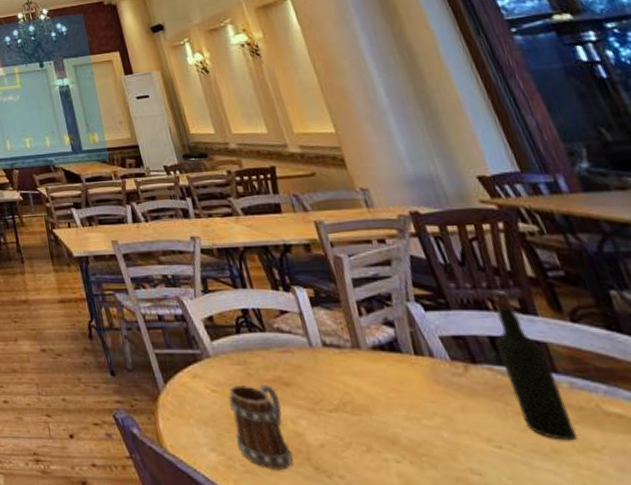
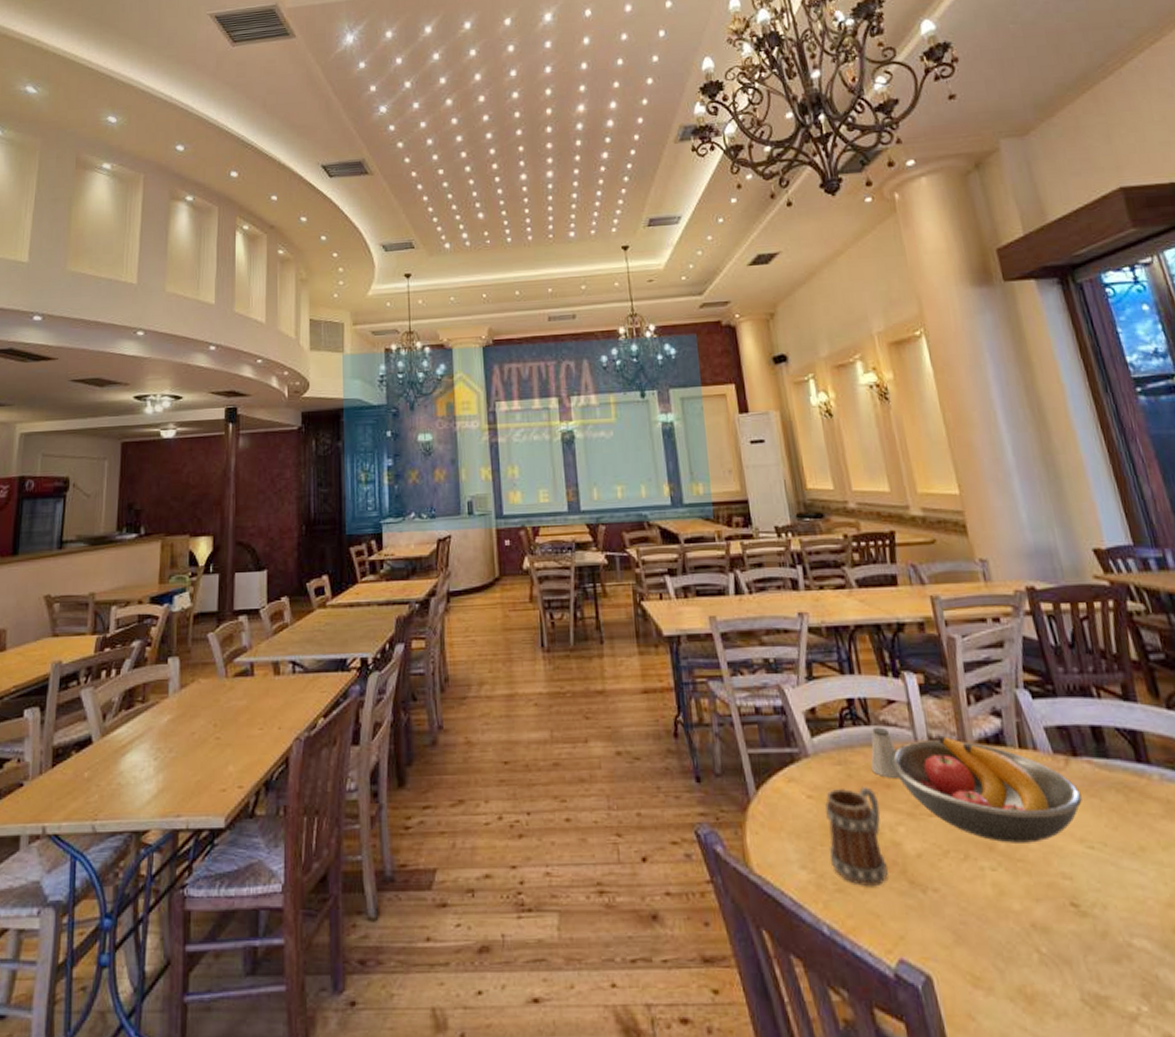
saltshaker: none [266,333,296,378] -> present [870,727,899,778]
fruit bowl: none [286,342,486,440] -> present [889,735,1082,843]
wine bottle: present [489,290,577,441] -> none [1095,674,1162,837]

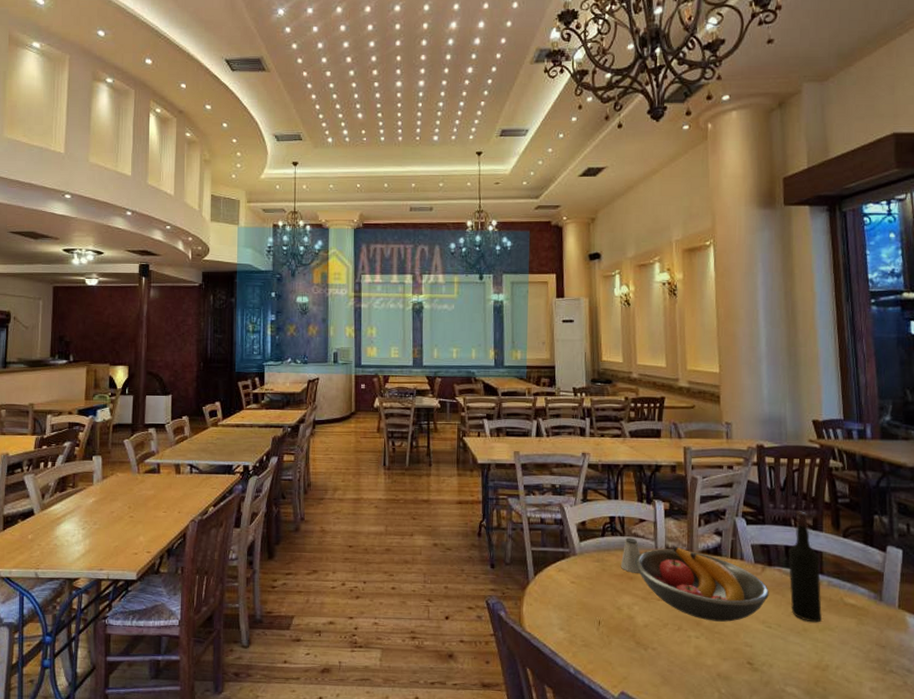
mug: present [824,787,888,887] -> none [581,577,623,645]
wine bottle: none [1095,674,1162,837] -> present [788,511,822,623]

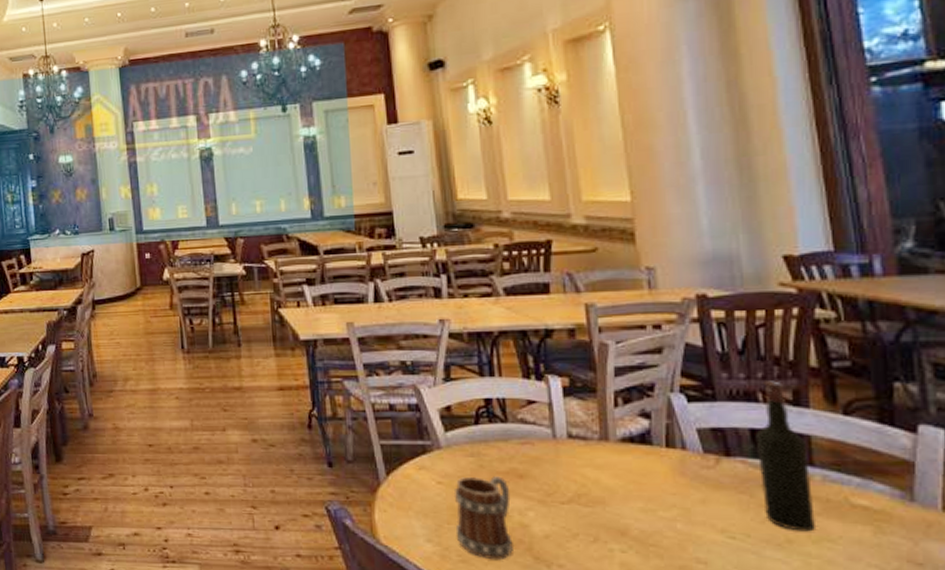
mug: none [581,577,623,645] -> present [453,476,513,560]
saltshaker: present [620,537,640,573] -> none [504,424,532,470]
fruit bowl: present [635,546,769,622] -> none [525,433,729,531]

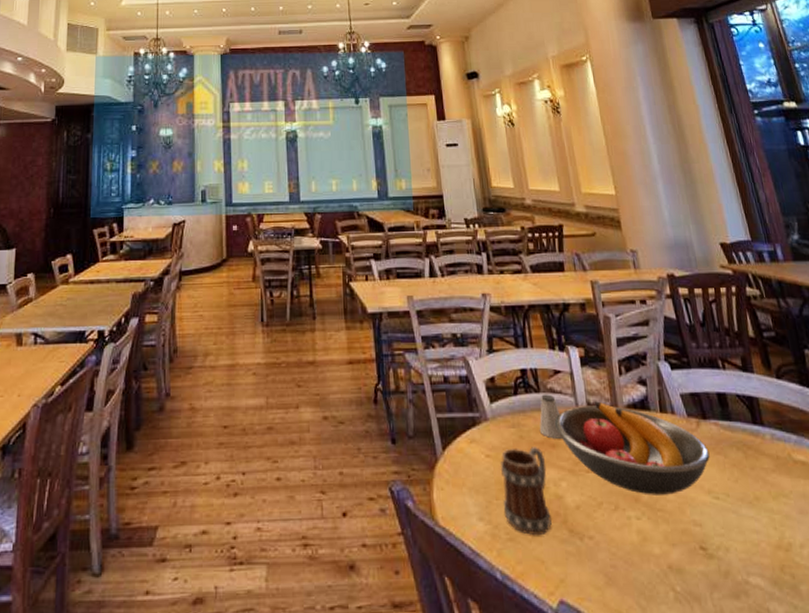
saltshaker: none [504,424,532,470] -> present [539,394,562,439]
fruit bowl: none [525,433,729,531] -> present [555,401,710,495]
wine bottle: present [755,381,815,532] -> none [721,349,773,488]

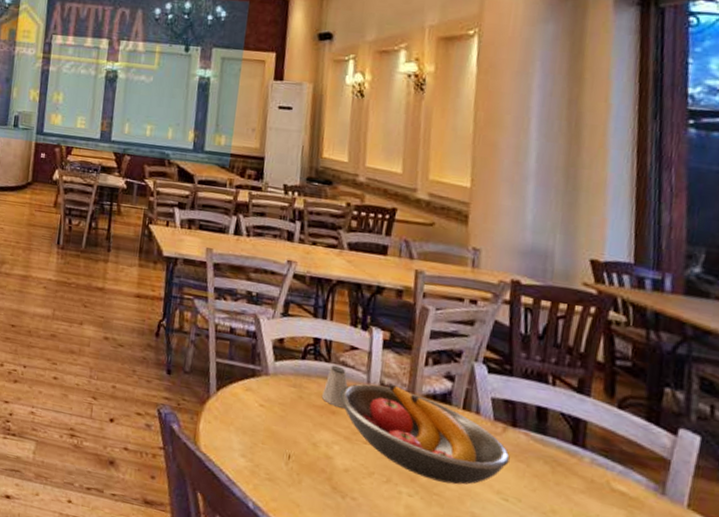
mug: present [499,447,552,536] -> none [267,404,322,484]

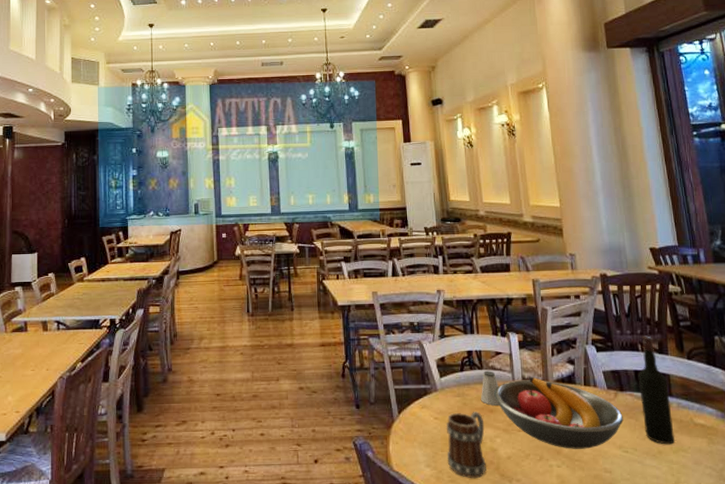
mug: none [267,404,322,484] -> present [446,412,486,479]
wine bottle: none [537,366,583,506] -> present [638,335,675,445]

